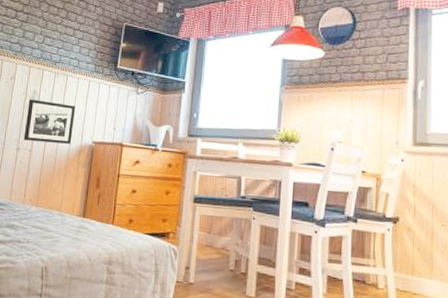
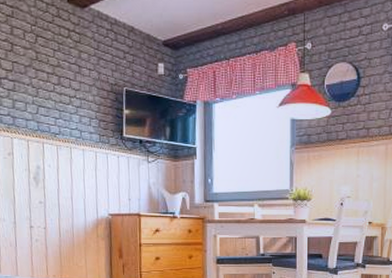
picture frame: present [23,99,75,144] -> none [33,175,87,218]

